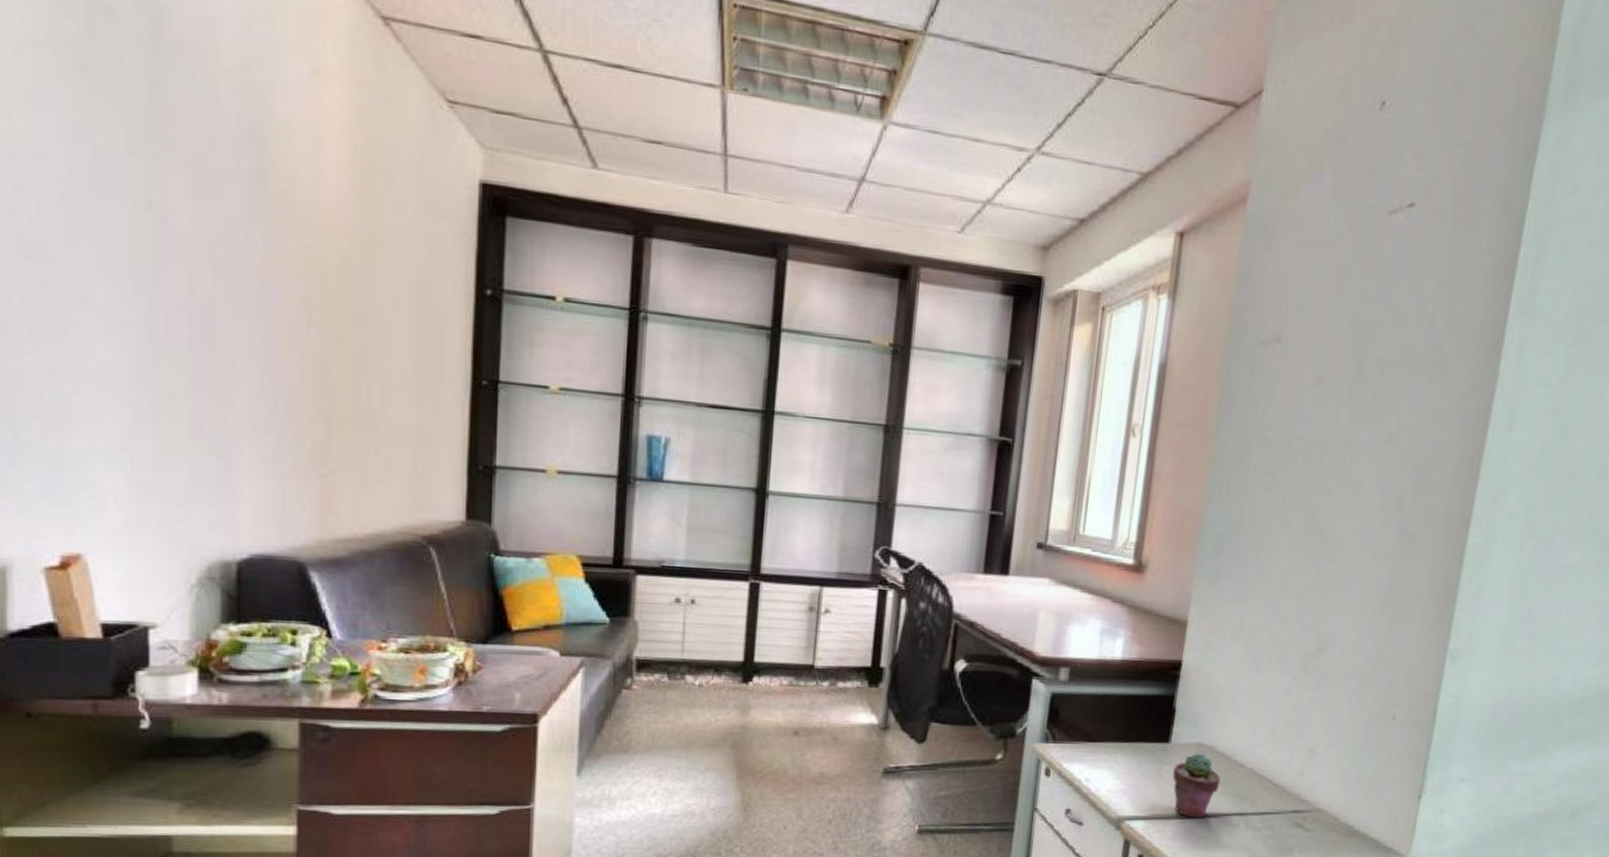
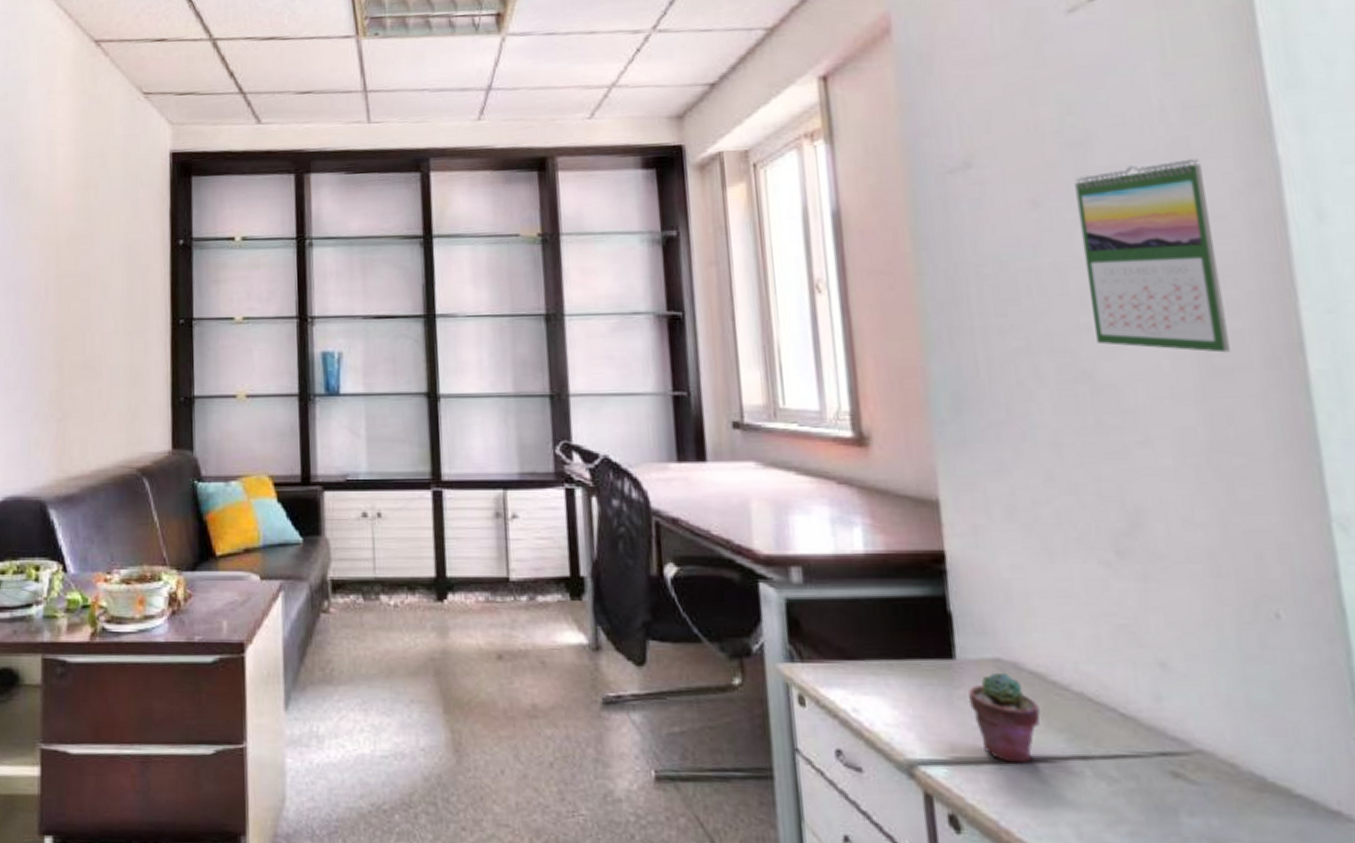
calendar: none [1334,360,1446,523] -> present [1075,159,1230,353]

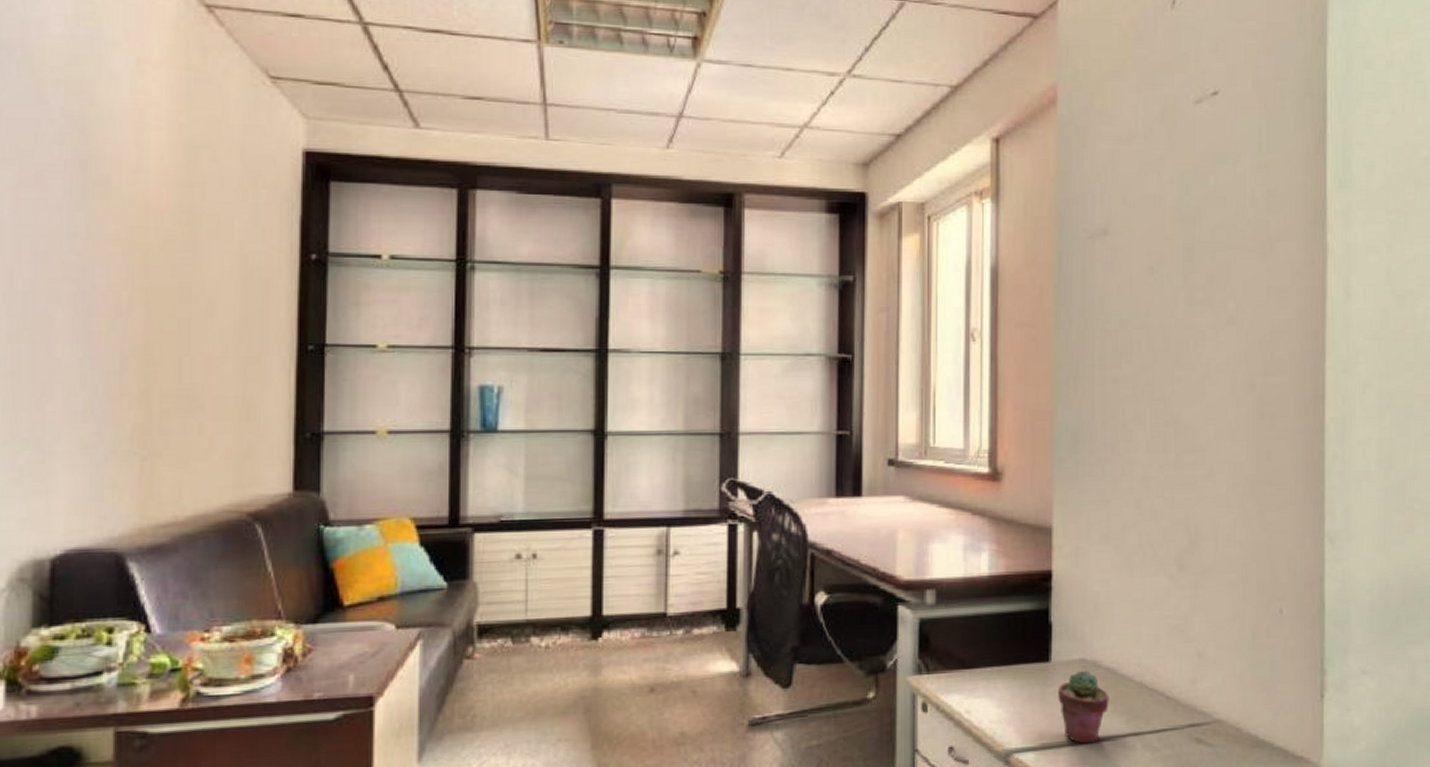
calendar: present [1075,159,1230,353] -> none [1183,240,1276,403]

